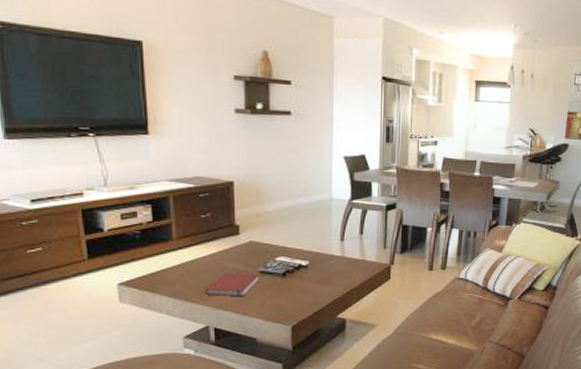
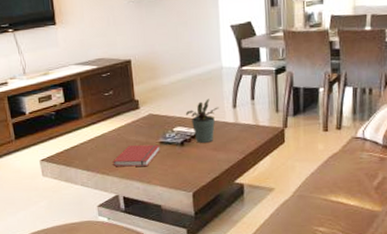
potted plant: none [289,229,326,275] -> present [185,98,219,143]

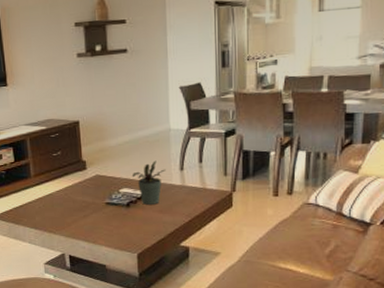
book: present [113,144,160,167] -> none [60,205,106,227]

